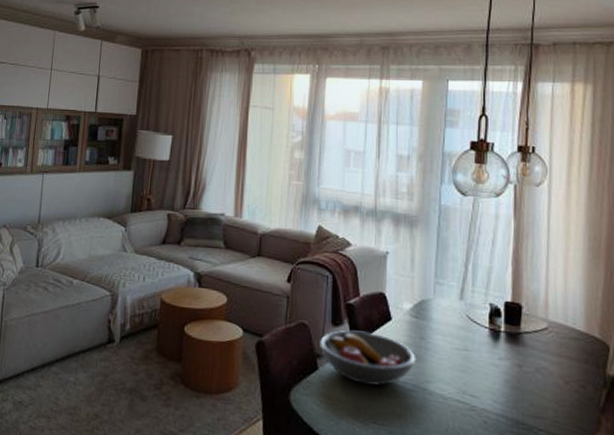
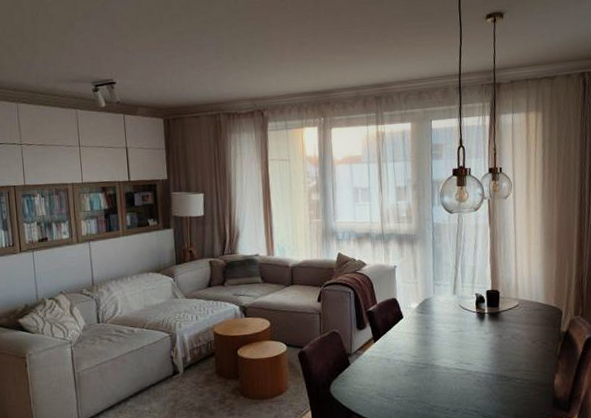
fruit bowl: present [318,330,417,386] -> none [348,330,425,370]

